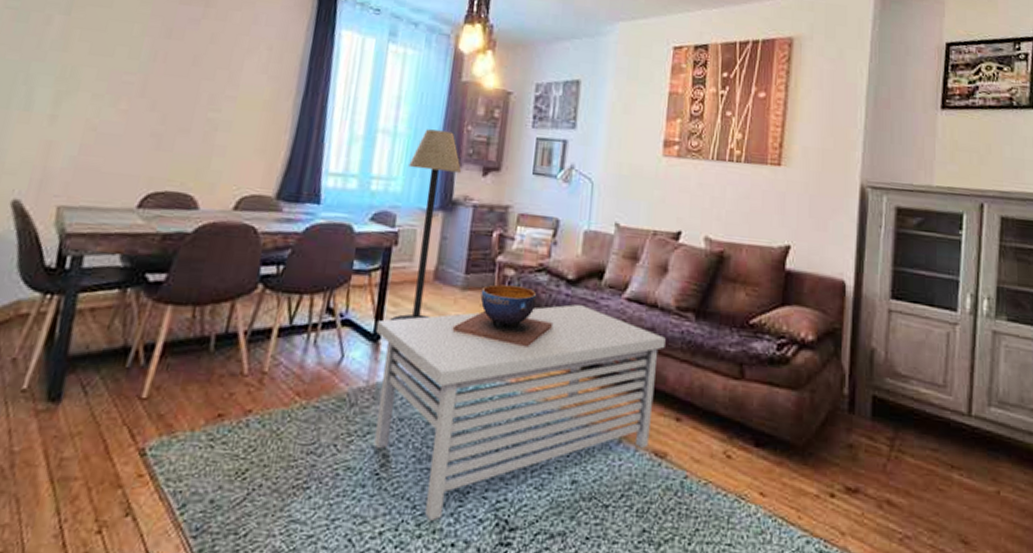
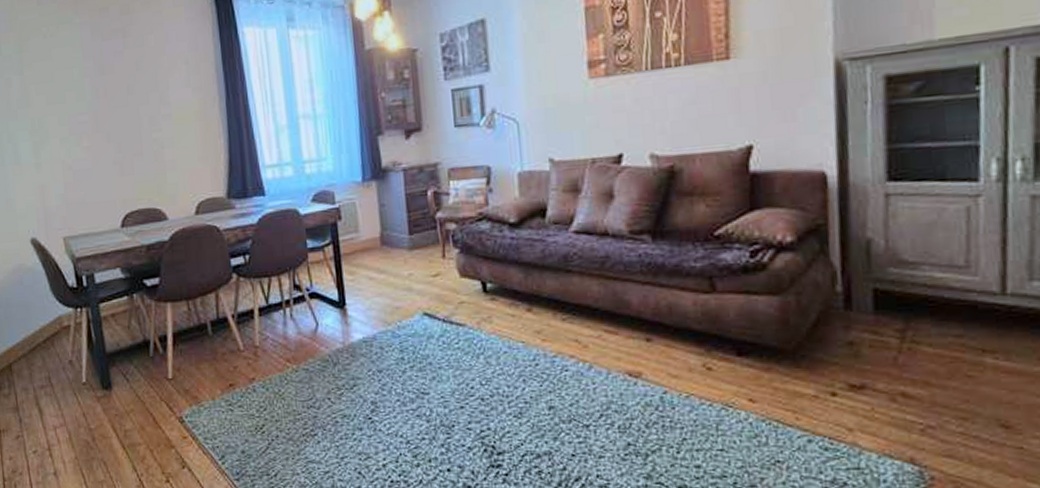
coffee table: present [374,304,666,521] -> none [339,245,623,452]
floor lamp: present [390,129,461,322] -> none [334,102,386,289]
decorative bowl: present [452,284,554,348] -> none [407,237,504,294]

